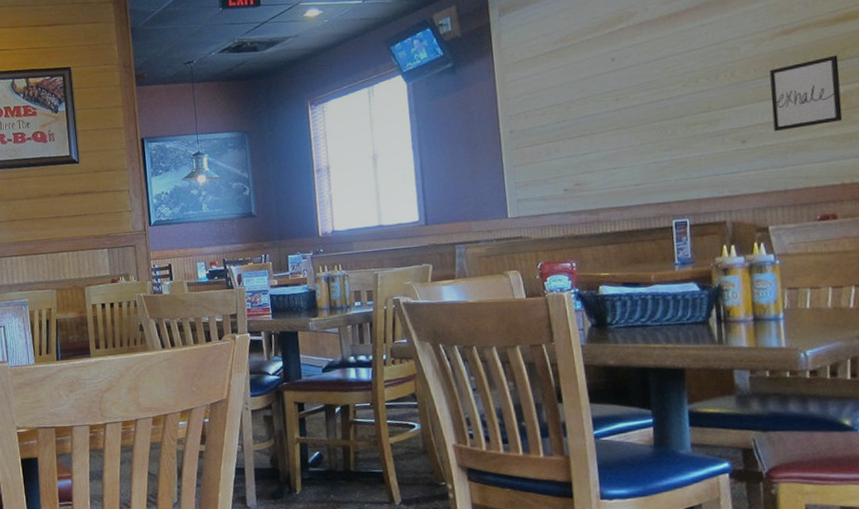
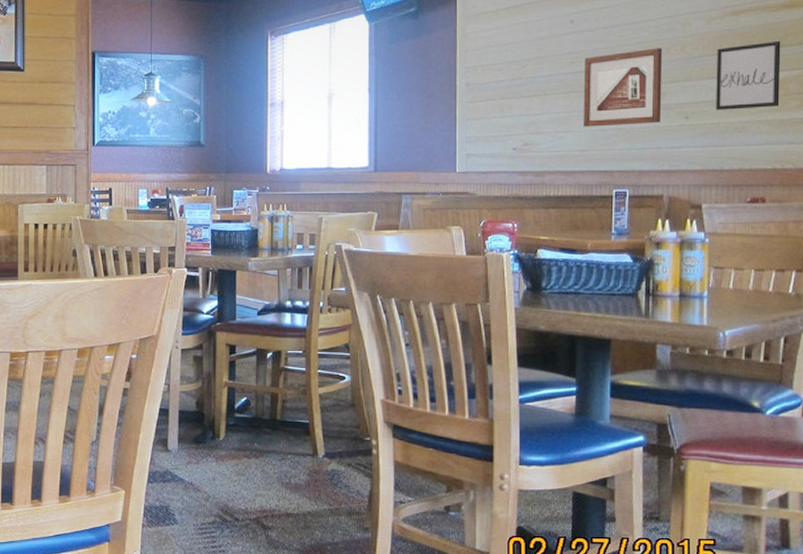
picture frame: none [630,75,716,162] -> present [583,48,663,127]

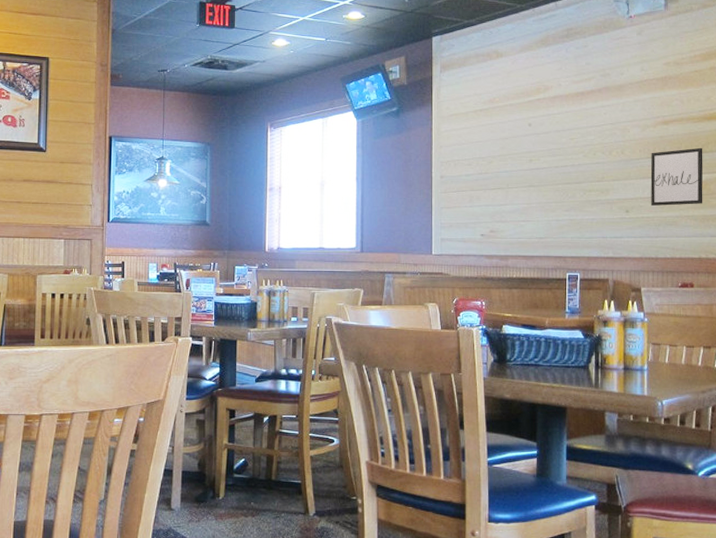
picture frame: present [583,48,663,127] -> none [540,150,606,217]

